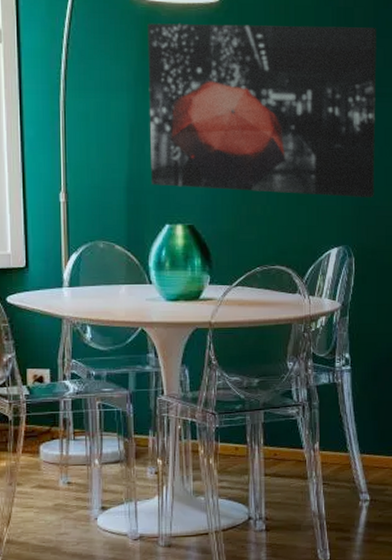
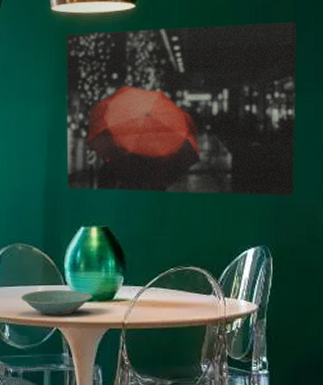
bowl: none [102,288,178,315] -> present [20,289,92,315]

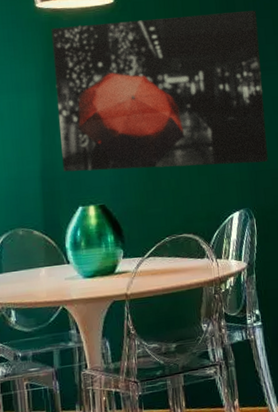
bowl: present [20,289,92,315] -> none [24,268,95,295]

